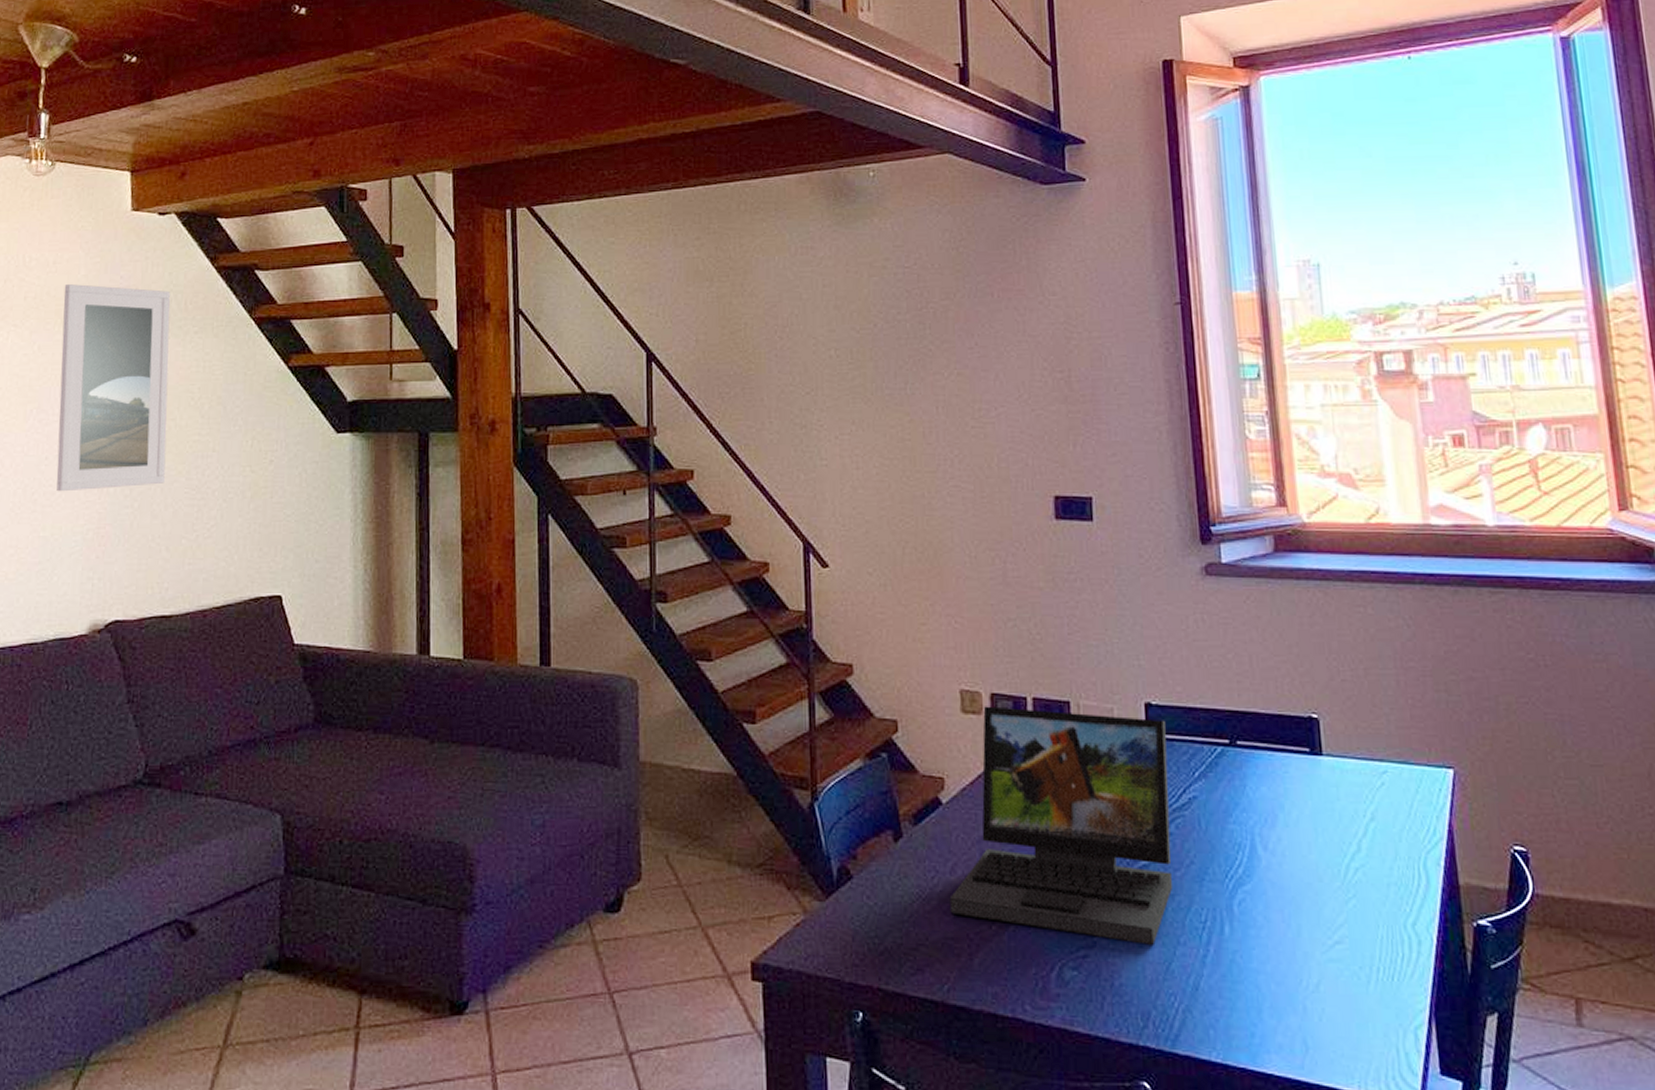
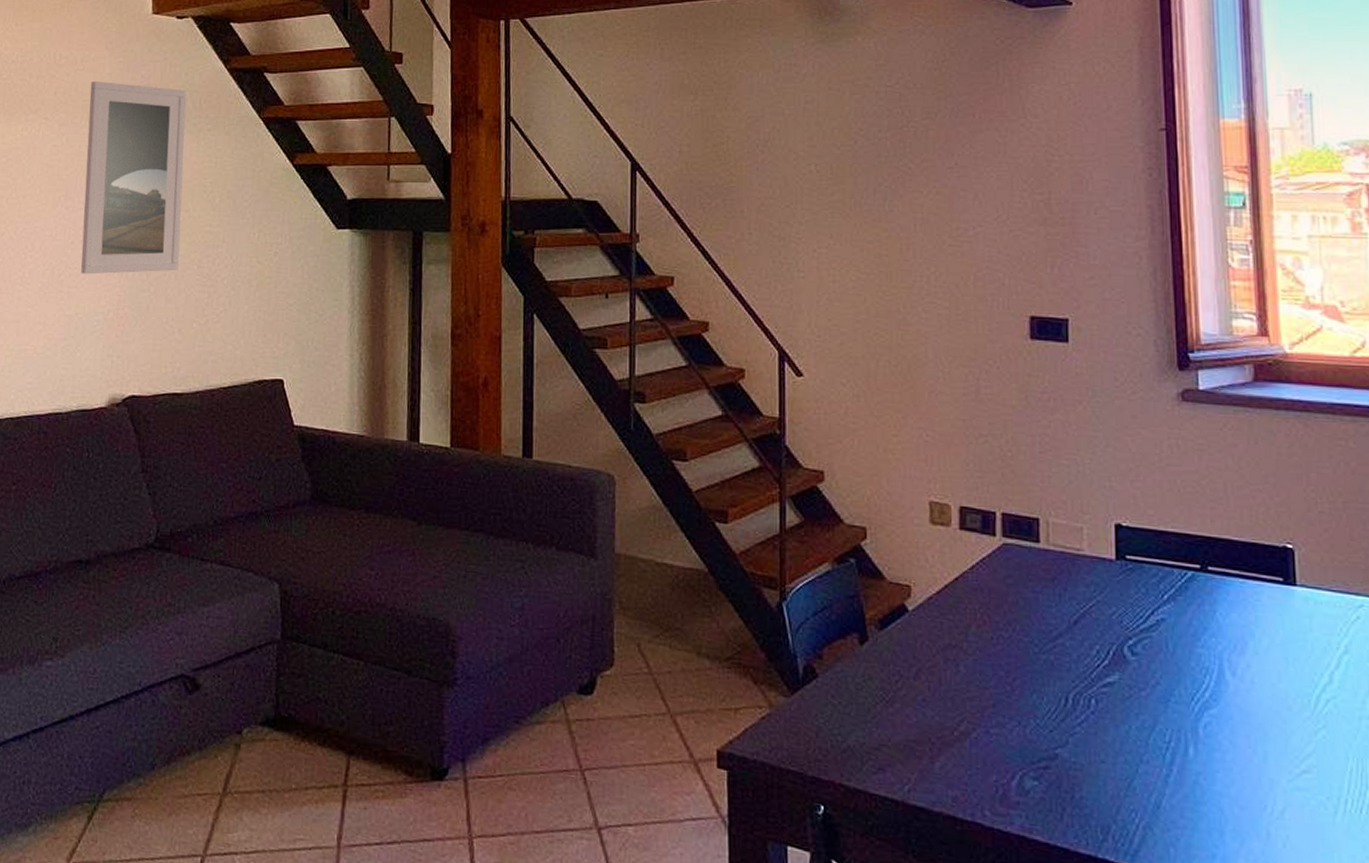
laptop: present [949,706,1173,945] -> none [912,518,1138,761]

